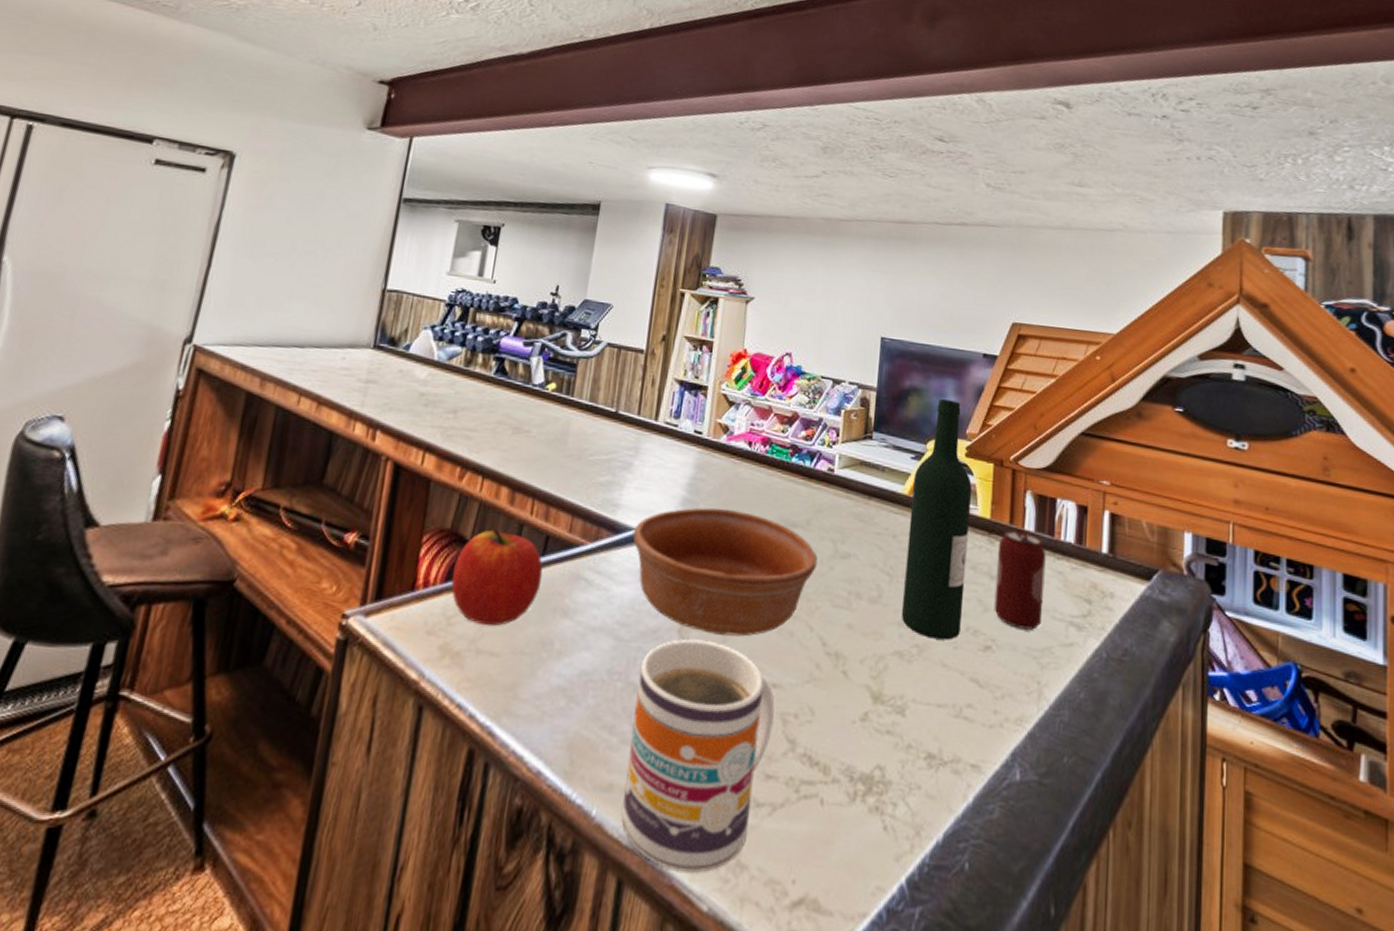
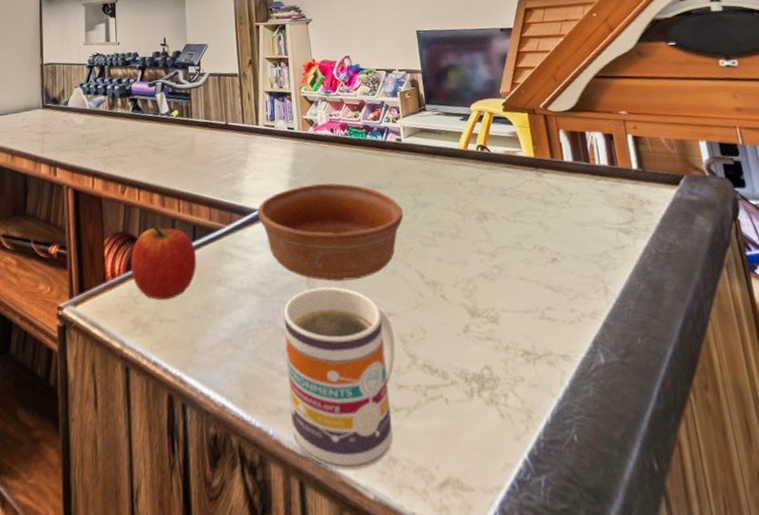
wine bottle: present [901,399,973,640] -> none [465,69,529,259]
beverage can: present [994,529,1046,630] -> none [545,161,595,241]

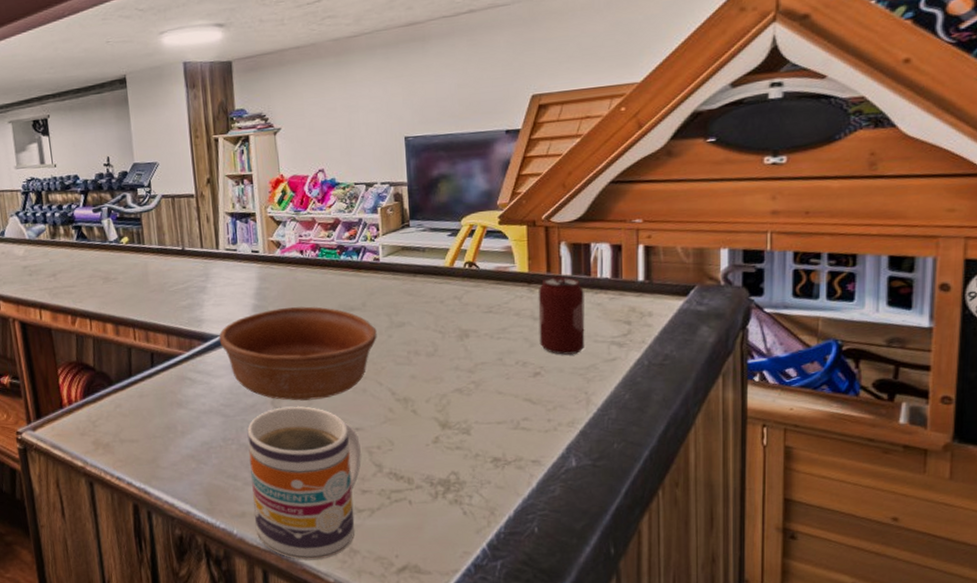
apple: present [130,226,197,301] -> none [87,354,156,423]
beverage can: none [545,161,595,241] -> present [538,275,585,355]

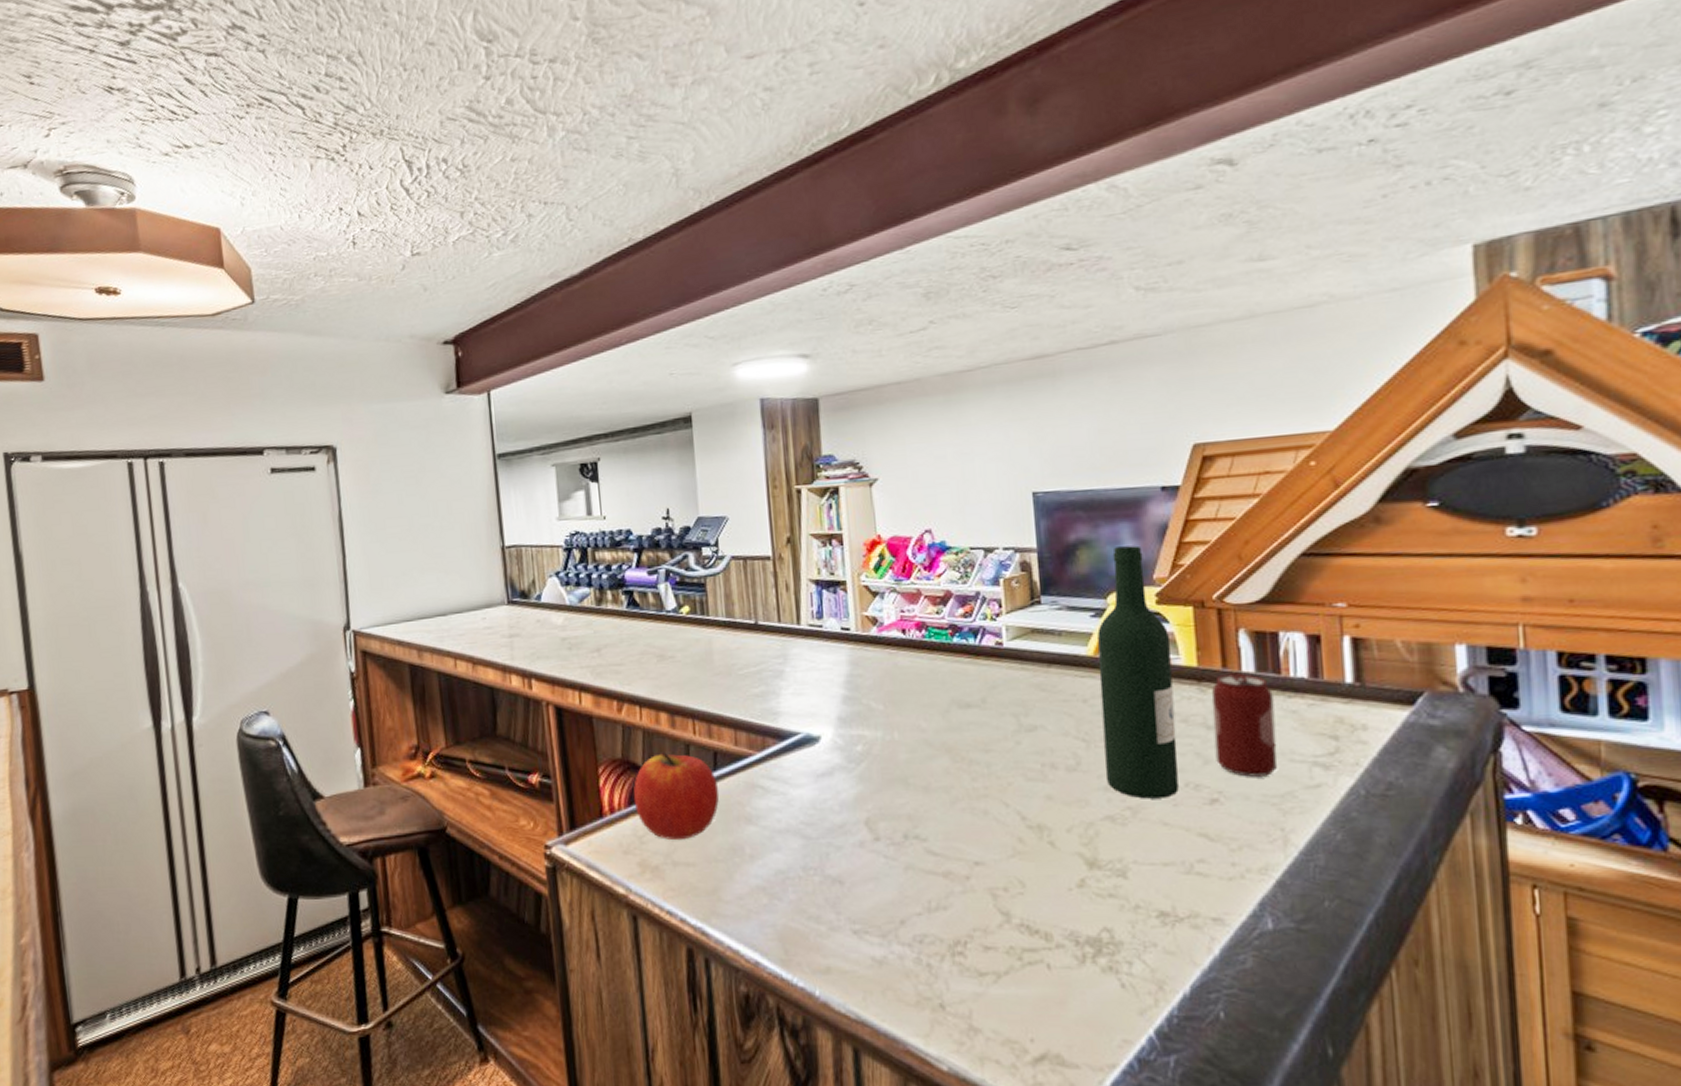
apple: none [87,354,156,423] -> present [633,752,720,841]
bowl: present [218,306,377,401] -> none [799,700,1001,822]
mug: present [247,406,361,560] -> none [834,830,983,1038]
wine bottle: none [453,178,511,375] -> present [1097,545,1179,799]

